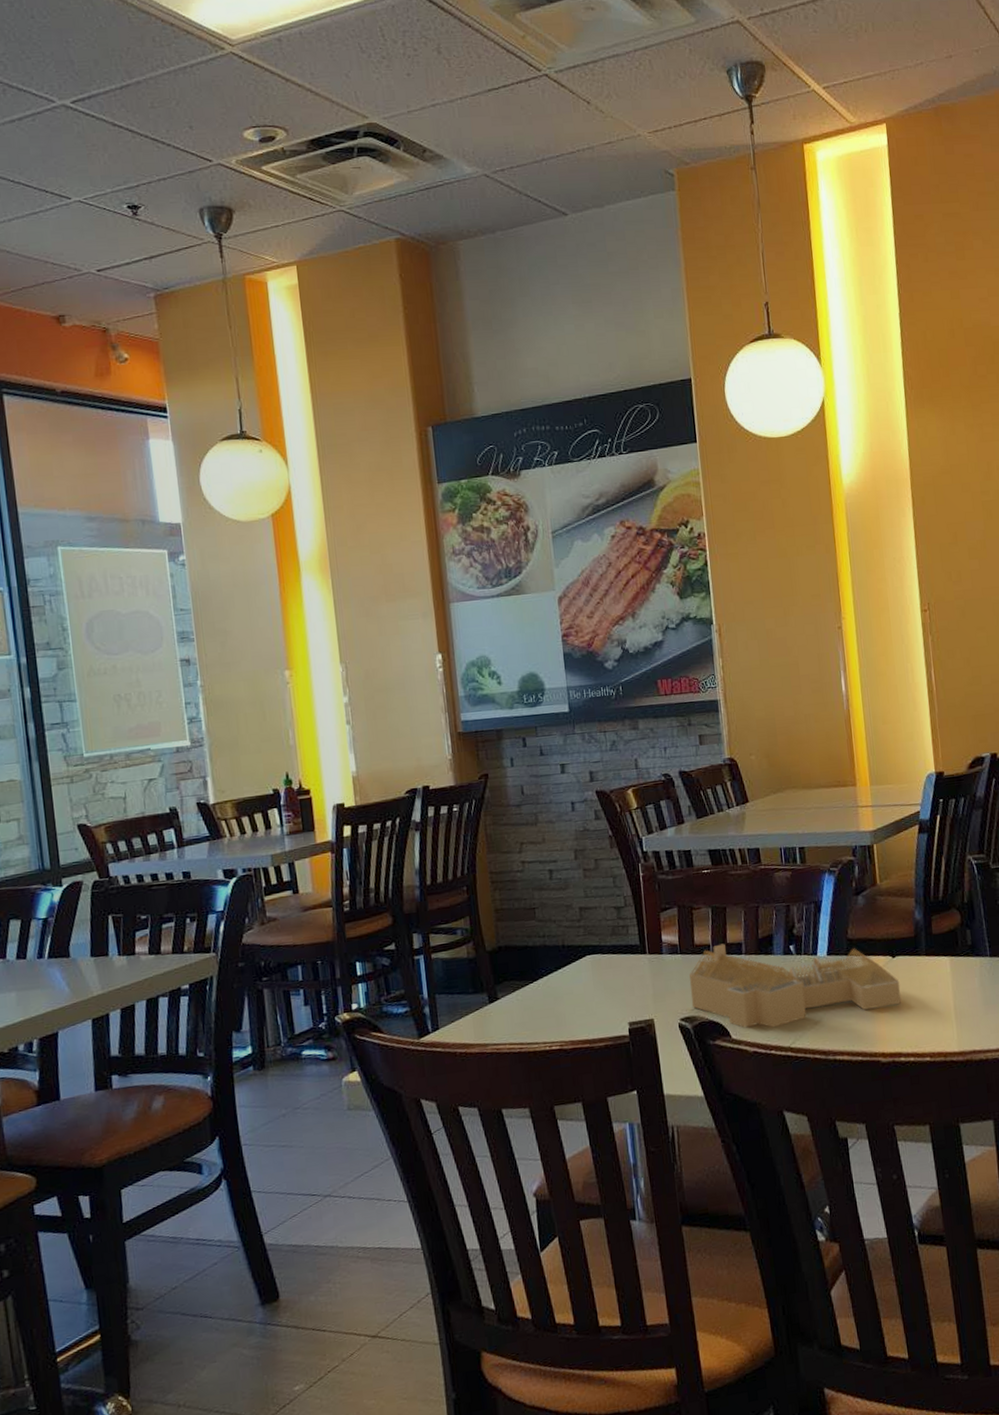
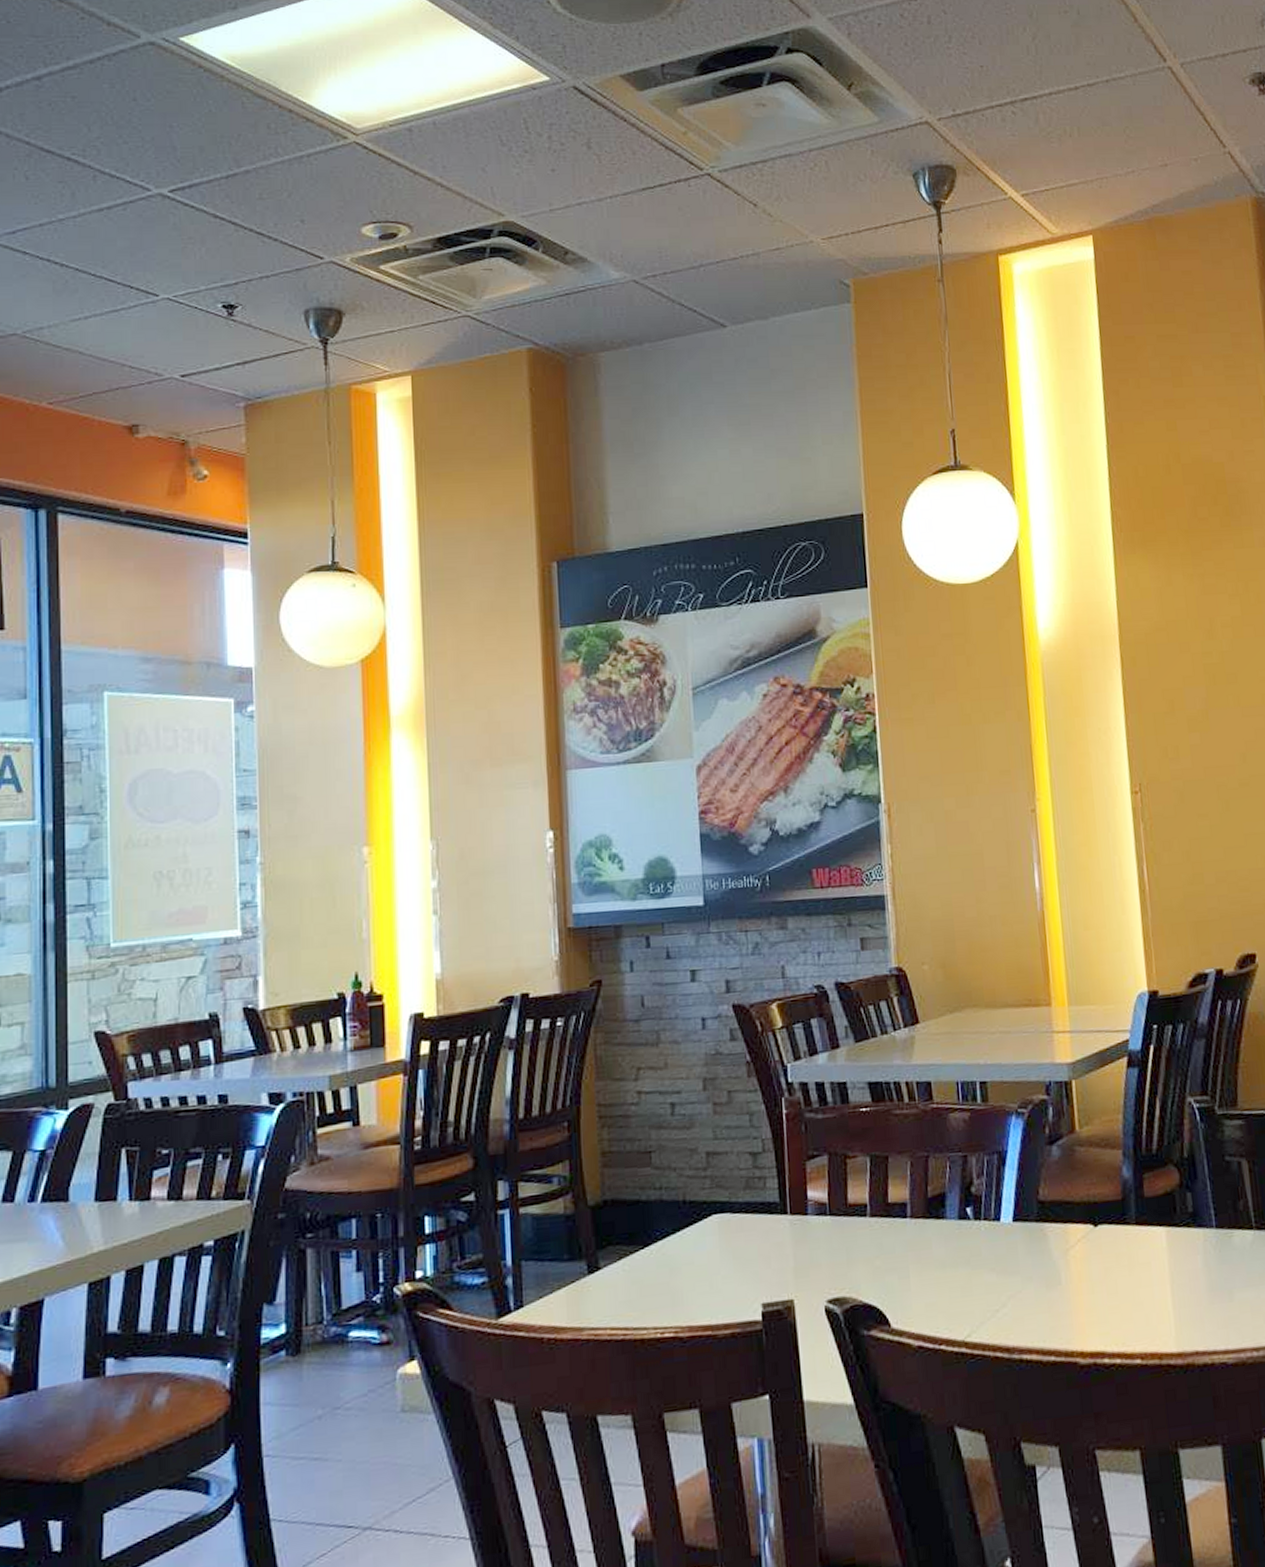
house frame: present [689,943,902,1028] -> none [839,1203,1106,1316]

